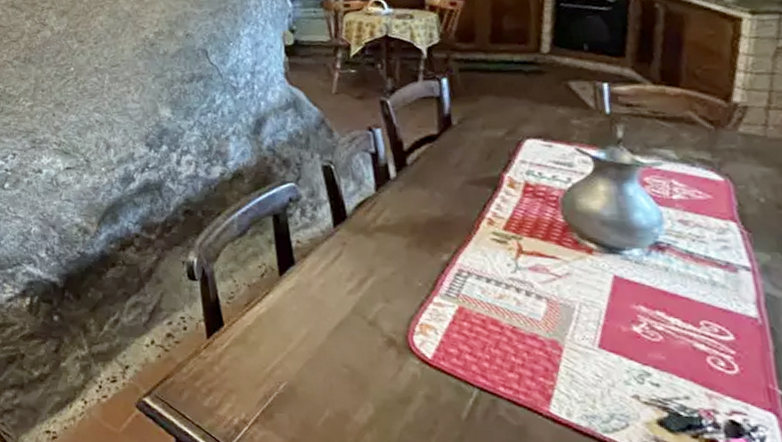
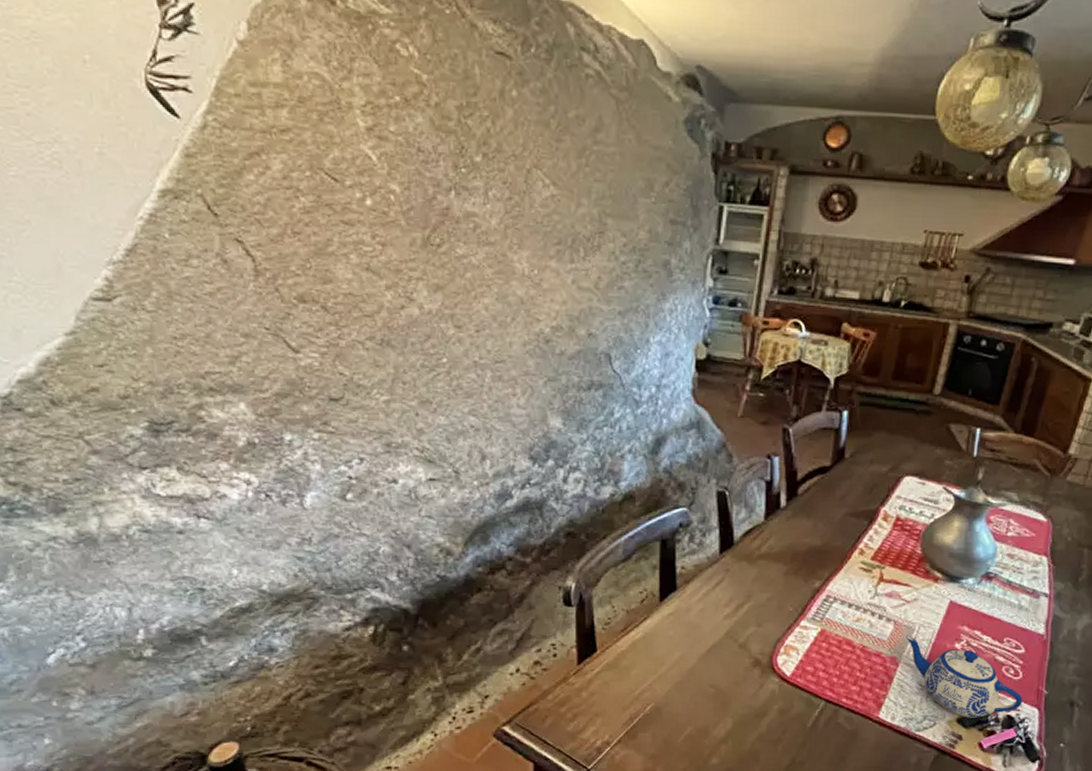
teapot: none [564,315,749,421] -> present [905,635,1023,718]

